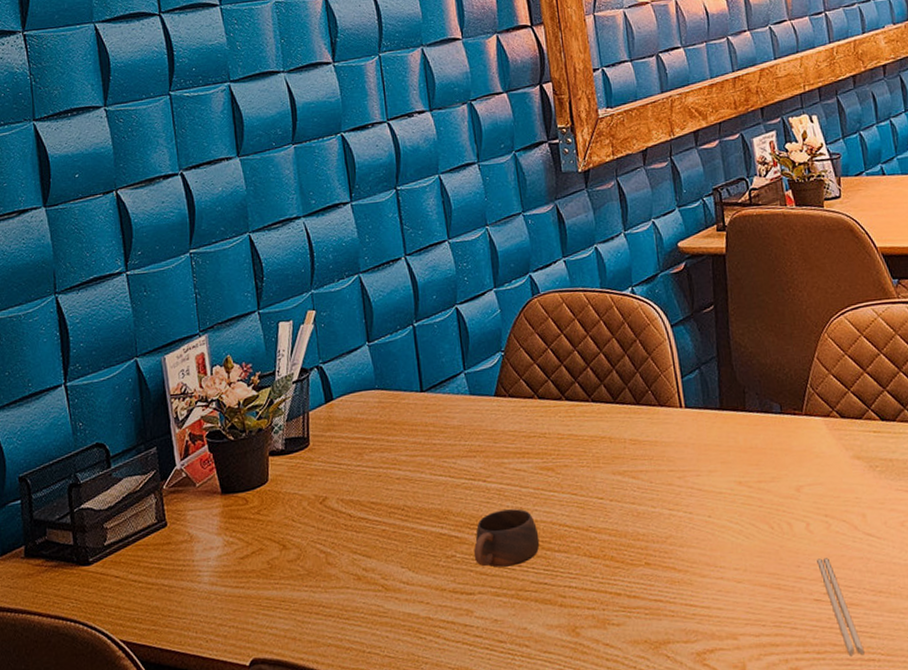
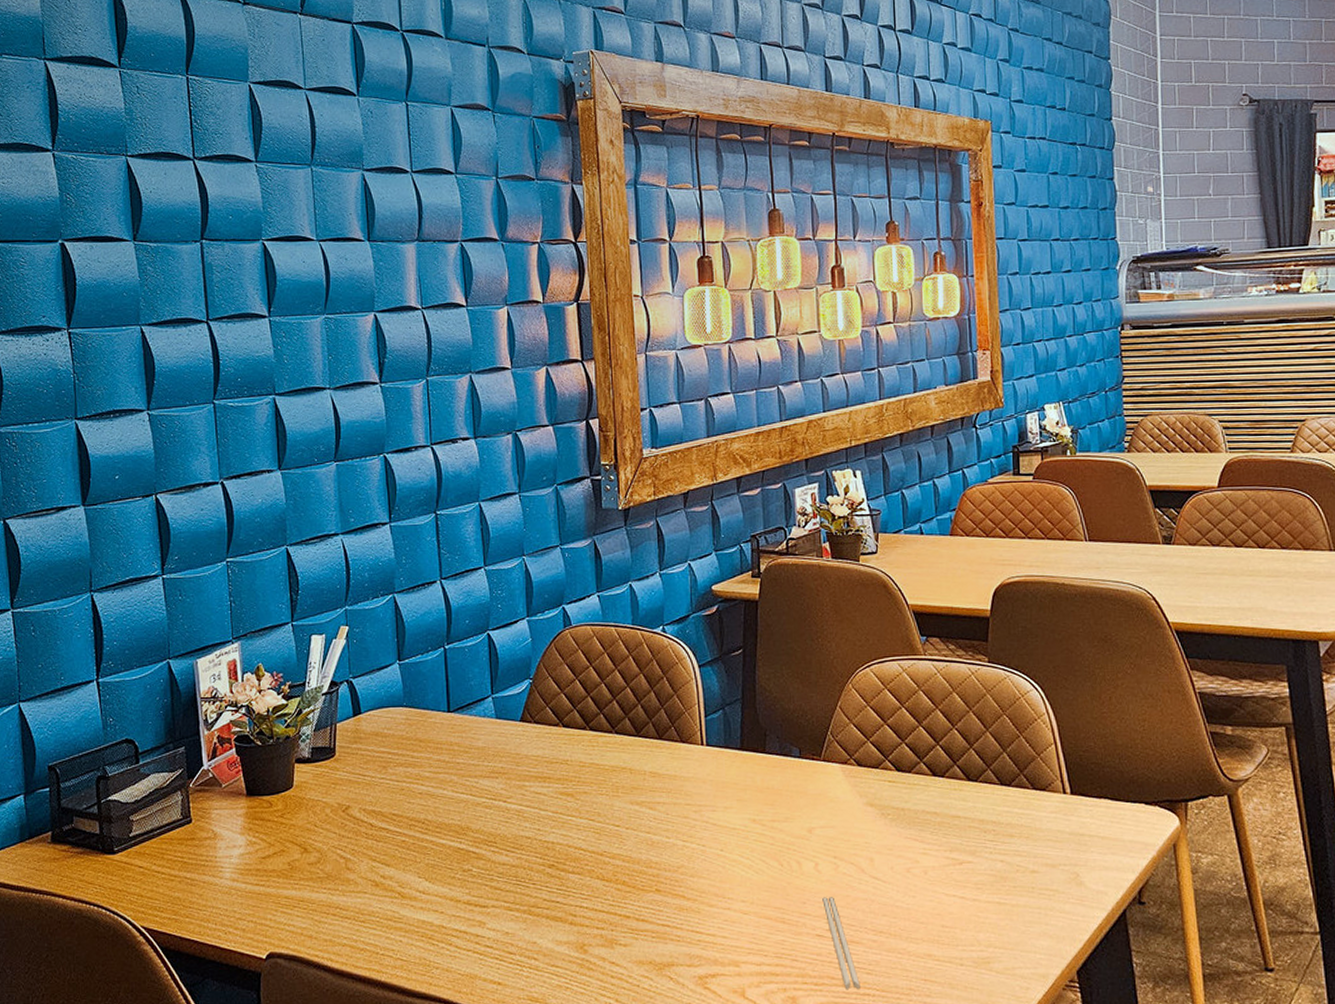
cup: present [473,508,540,567] -> none [489,830,555,884]

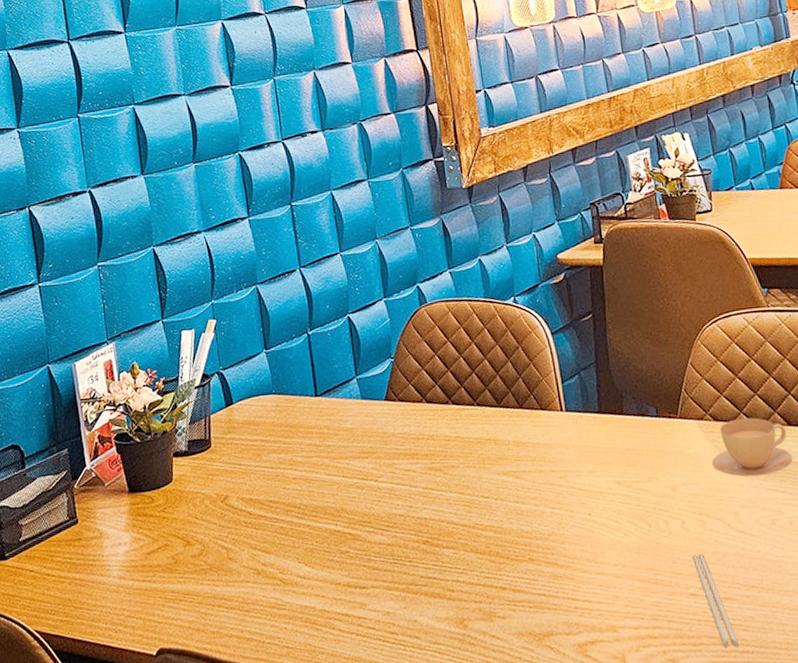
teacup: none [851,765,935,824] -> present [711,417,794,477]

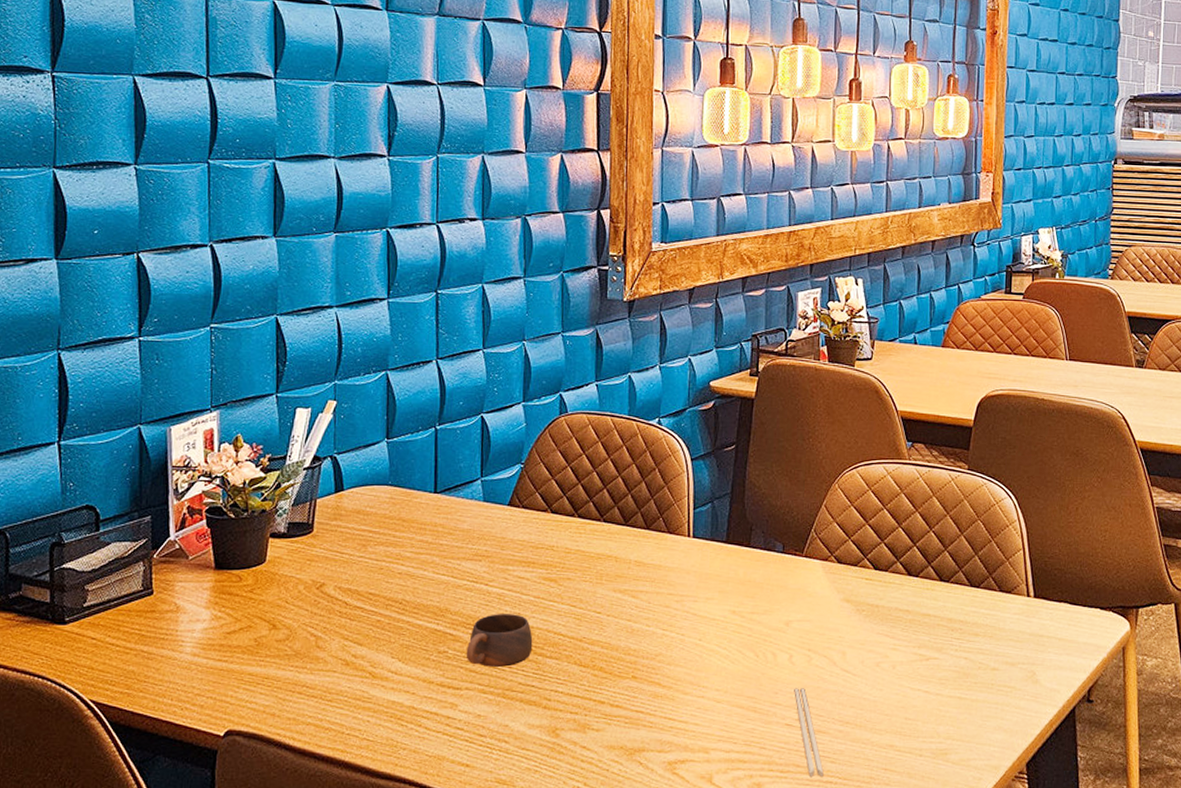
cup: none [366,507,429,563] -> present [466,614,533,667]
teacup: present [711,417,794,477] -> none [828,564,907,620]

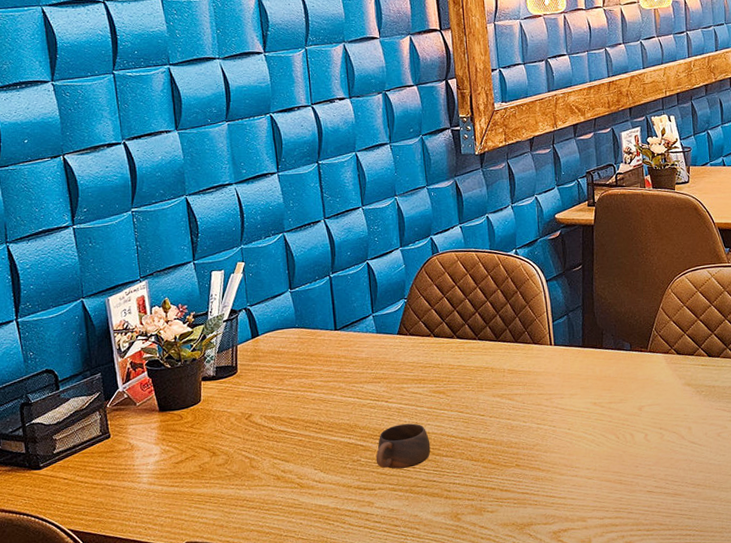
chopsticks: present [794,688,824,778] -> none [651,460,683,533]

